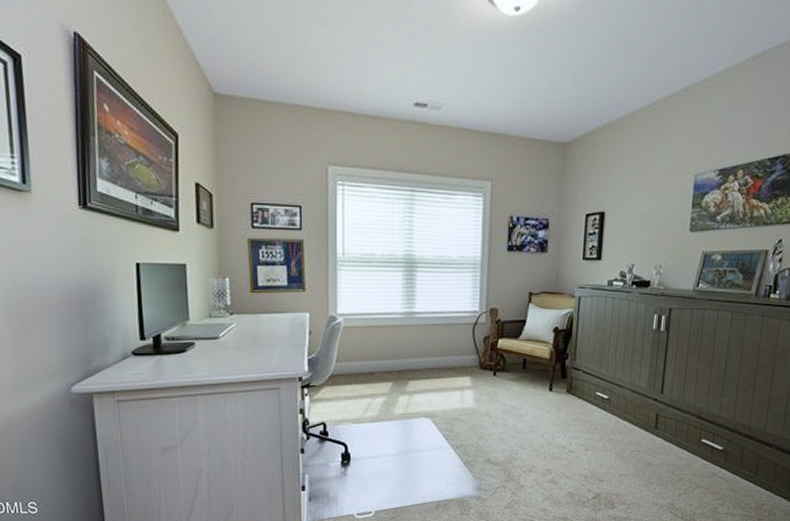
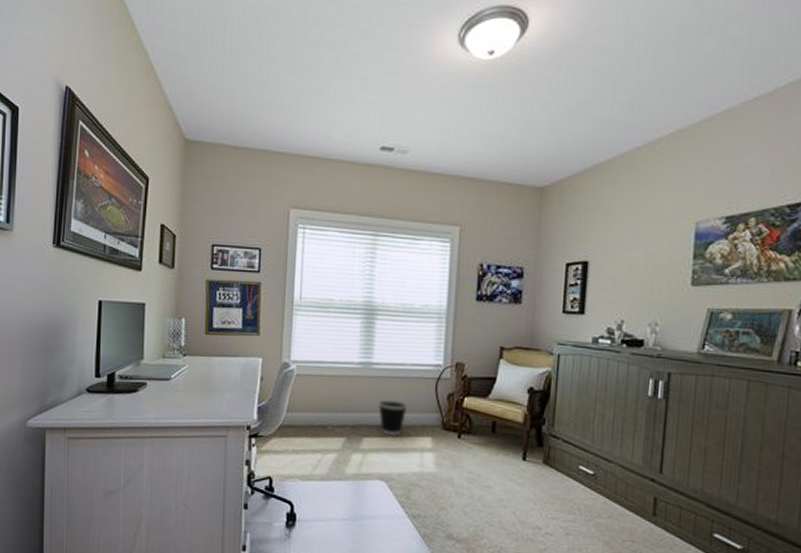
wastebasket: none [421,345,448,377] -> present [377,399,408,436]

